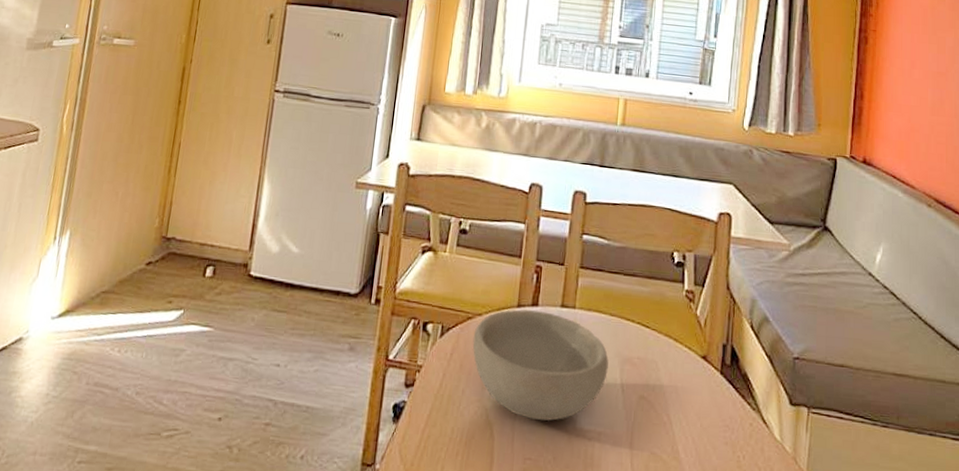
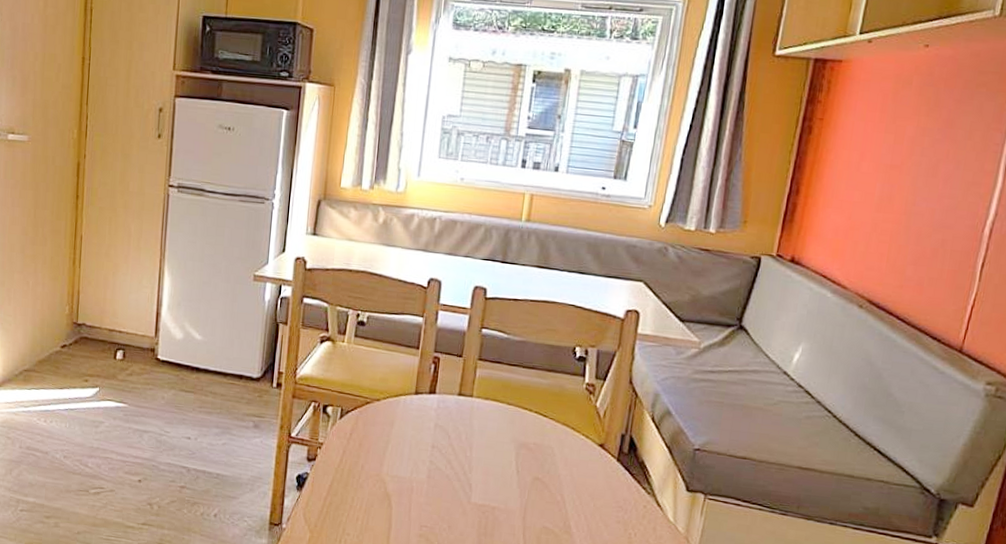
bowl: present [472,309,609,422] -> none [371,396,505,496]

